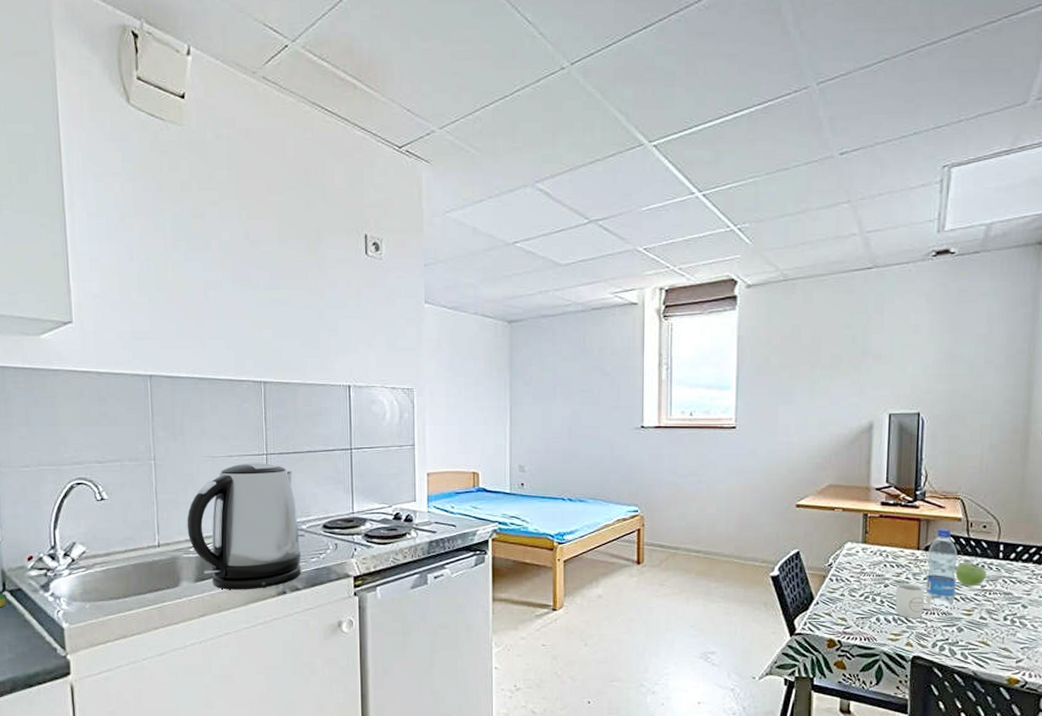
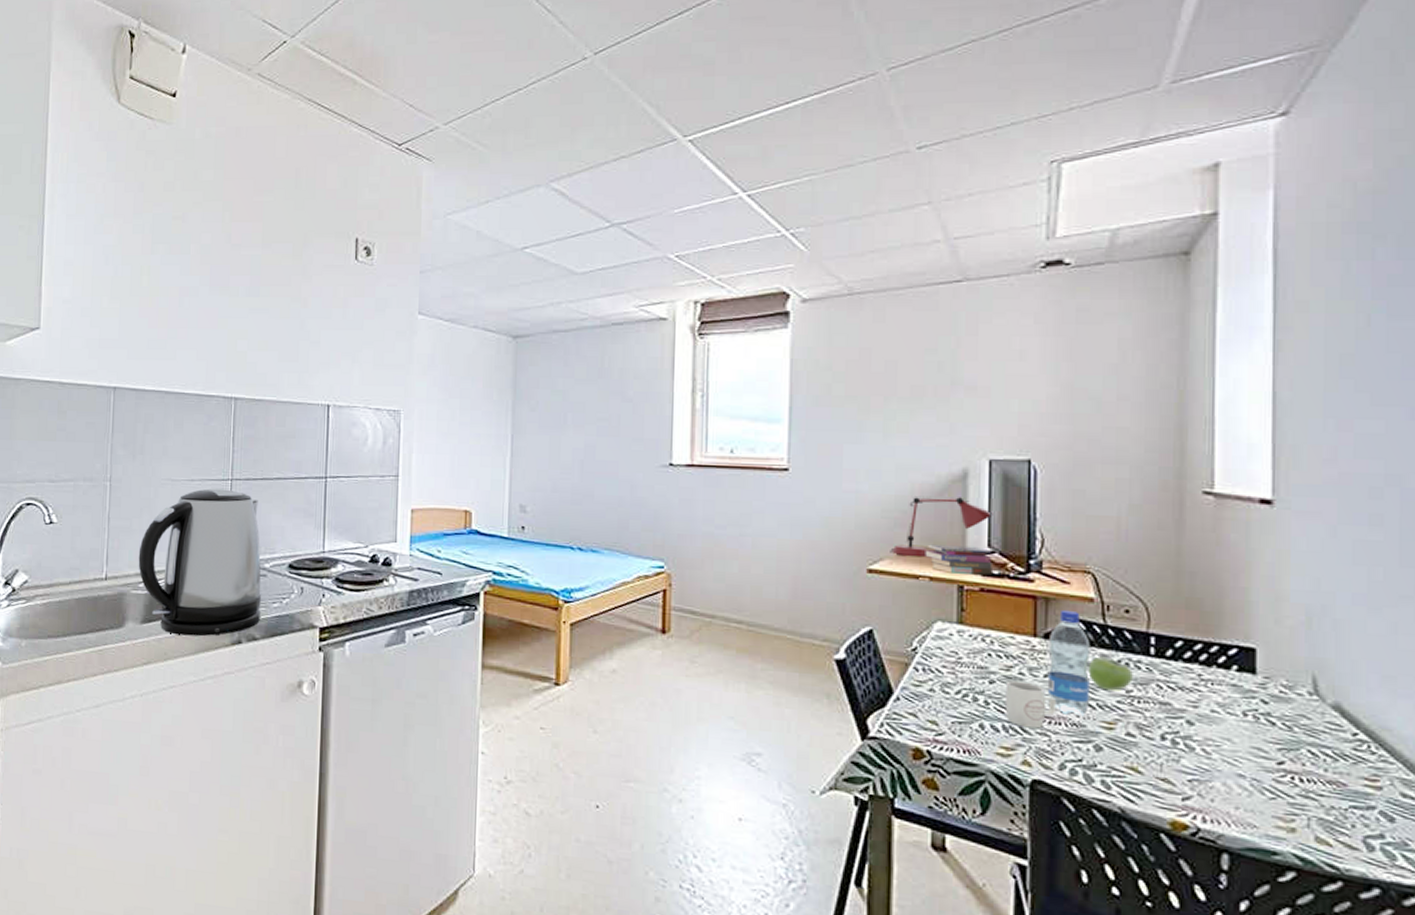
desk lamp: none [813,444,891,493] -> present [890,495,993,558]
books: none [839,482,889,506] -> present [925,544,992,576]

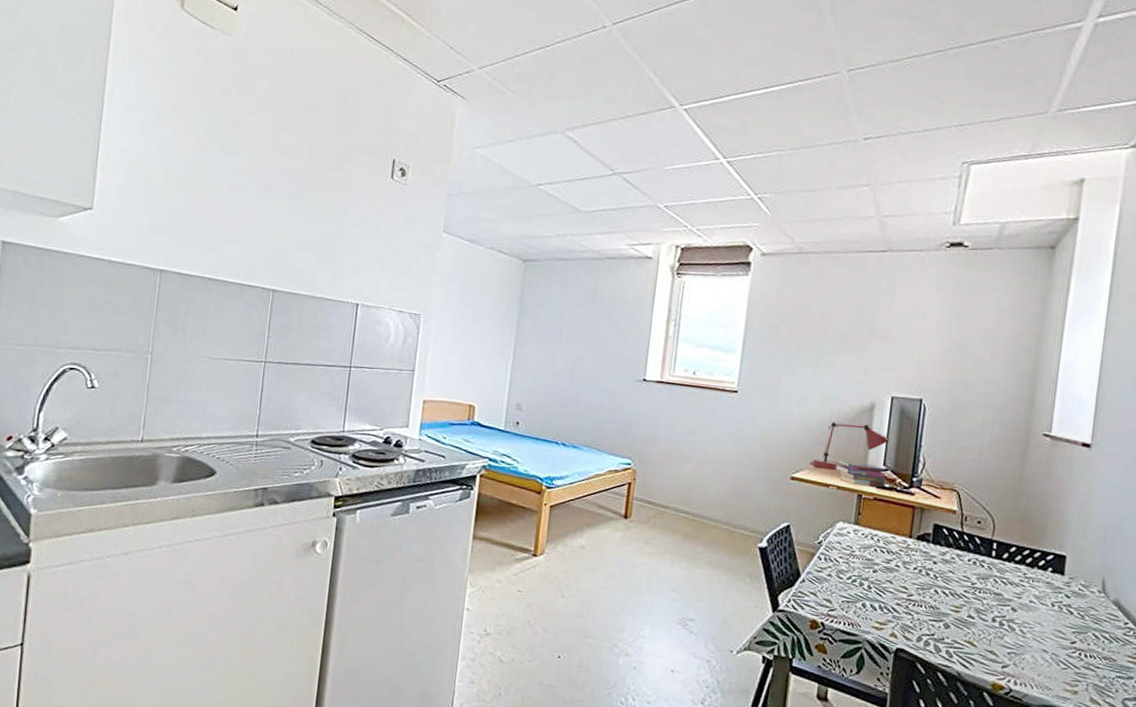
kettle: present [138,488,261,637] -> none [173,368,288,499]
mug: present [1005,680,1057,729] -> none [882,571,921,609]
bottle: present [1047,611,1090,716] -> none [914,519,950,601]
fruit: present [1088,656,1133,691] -> none [946,556,978,583]

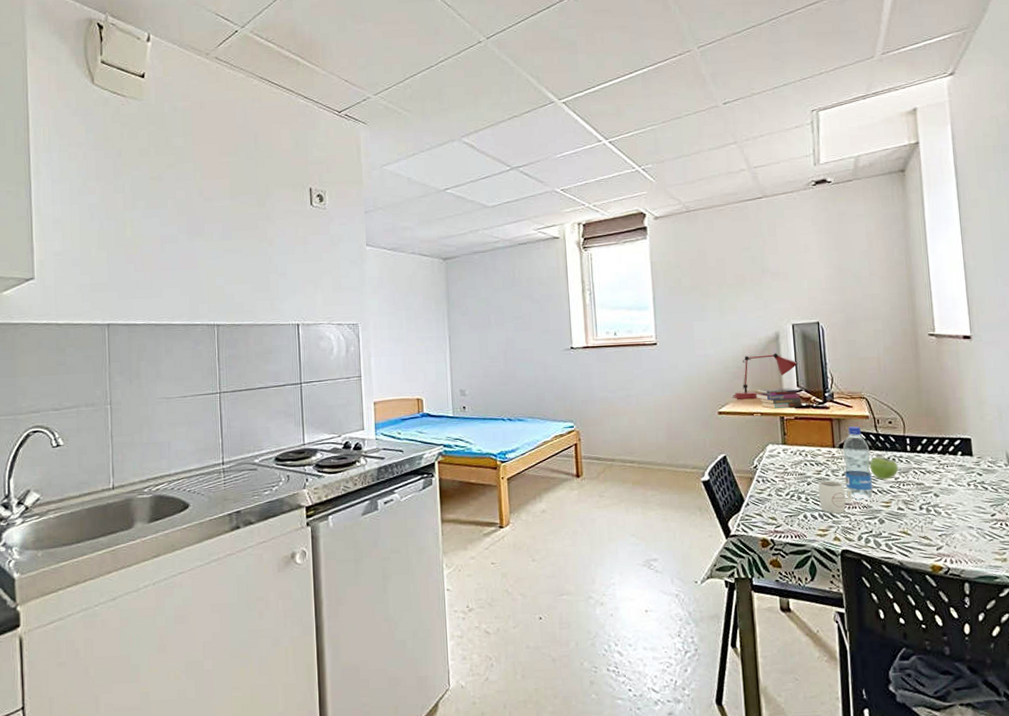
mug: none [882,571,921,609] -> present [818,480,853,514]
bottle: none [914,519,950,601] -> present [842,426,873,501]
fruit: none [946,556,978,583] -> present [869,456,898,480]

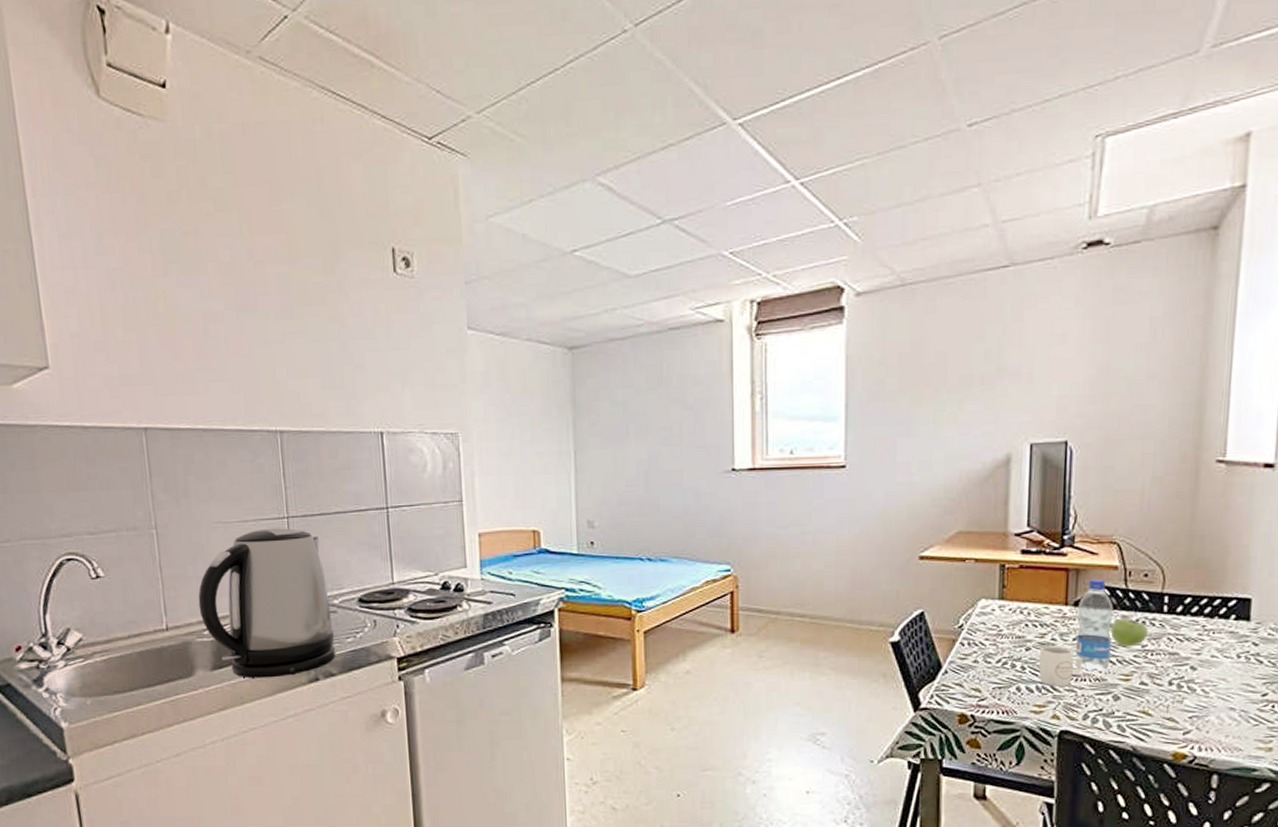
kettle: none [141,401,254,529] -> present [198,528,335,678]
desk lamp: present [732,353,799,400] -> none [939,481,1033,542]
books: present [756,387,802,410] -> none [971,527,1031,555]

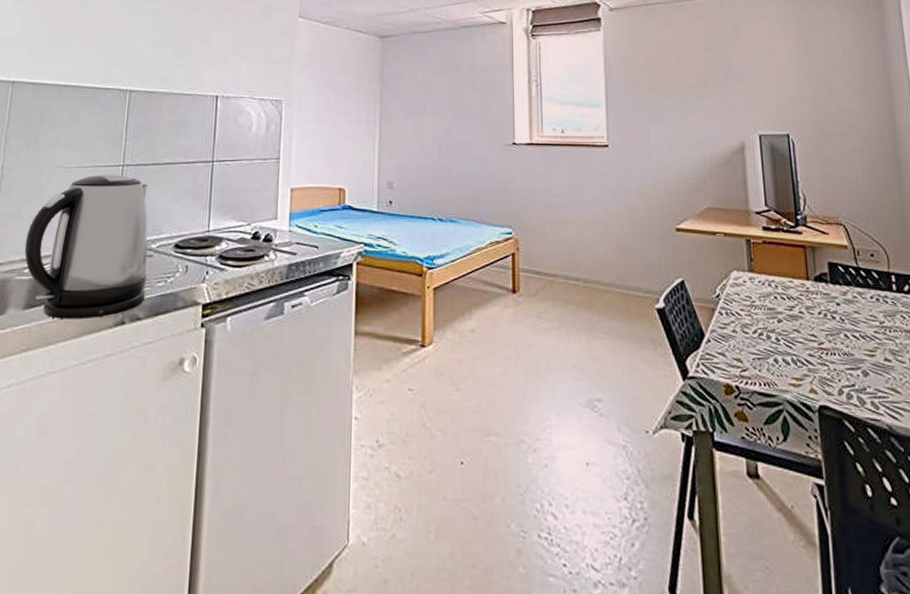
mug: present [1038,646,1083,687] -> none [790,319,831,360]
bottle: present [1075,579,1113,672] -> none [818,257,855,346]
fruit: present [1110,617,1148,647] -> none [849,294,883,323]

